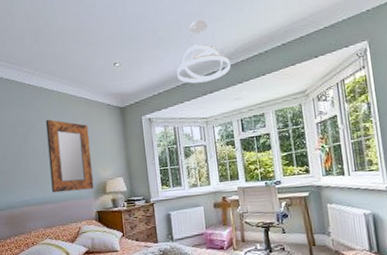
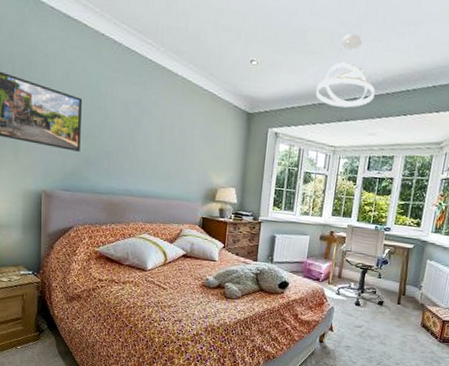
home mirror: present [45,119,94,193] -> none [158,107,209,193]

